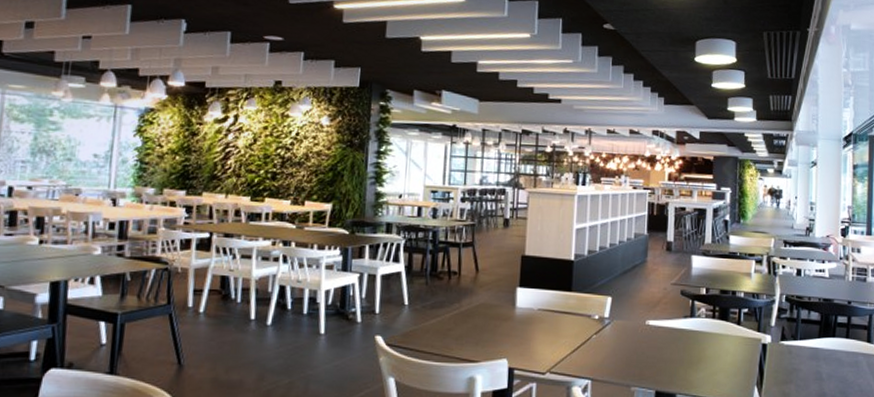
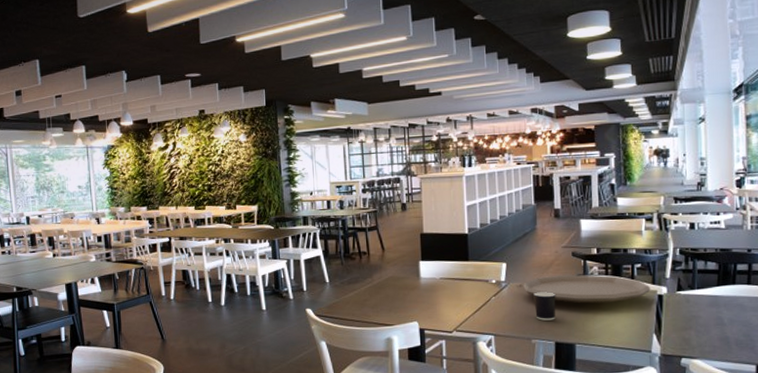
tray: none [627,315,756,350] -> present [523,275,651,304]
mug: none [637,332,660,366] -> present [533,292,556,321]

